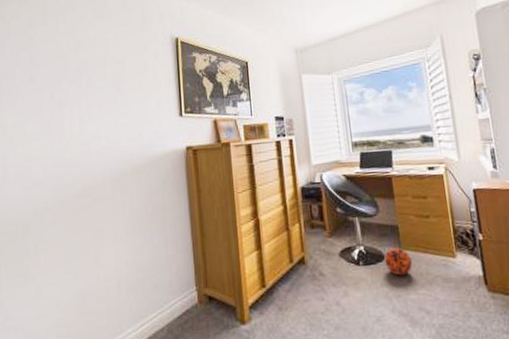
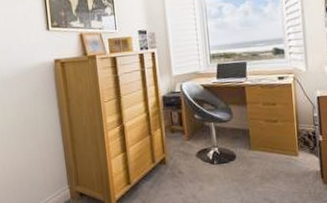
decorative ball: present [384,247,412,276] -> none [236,148,260,172]

